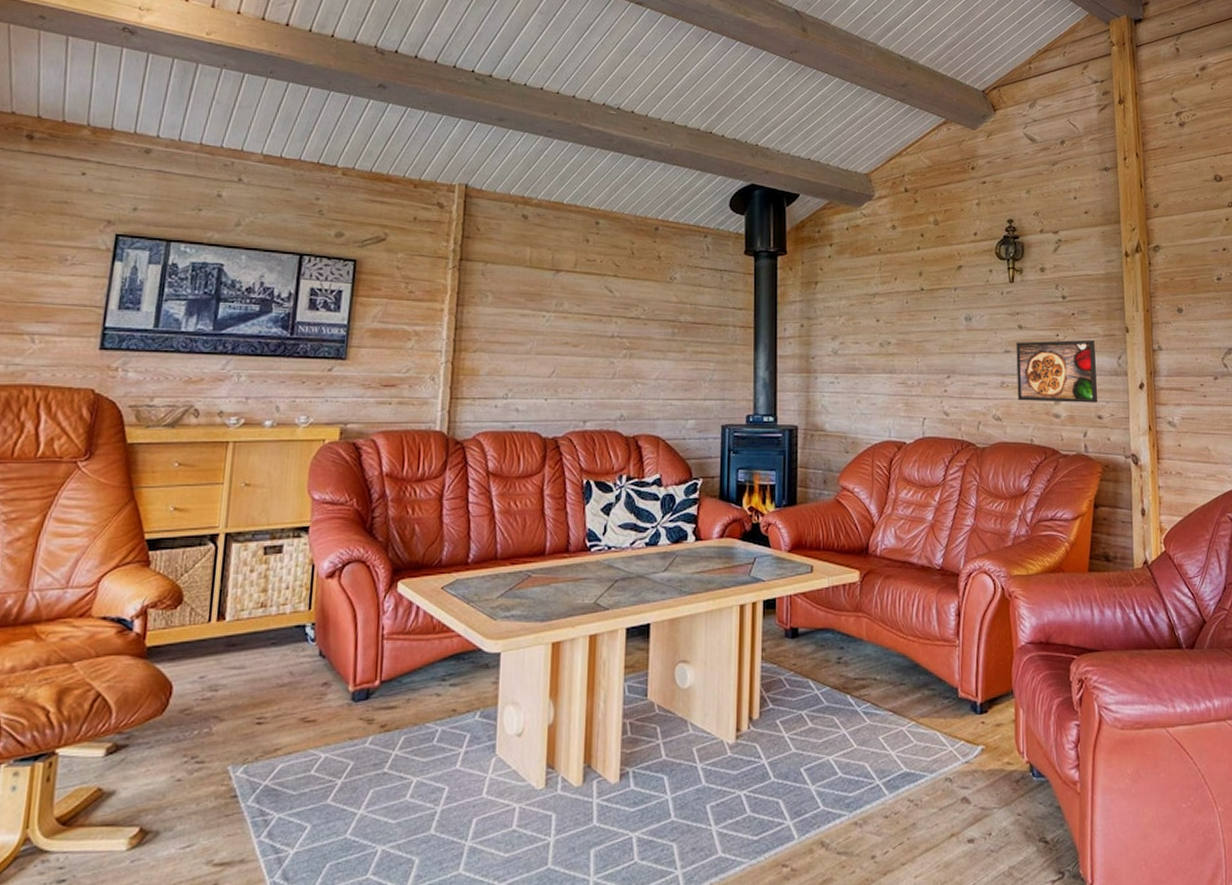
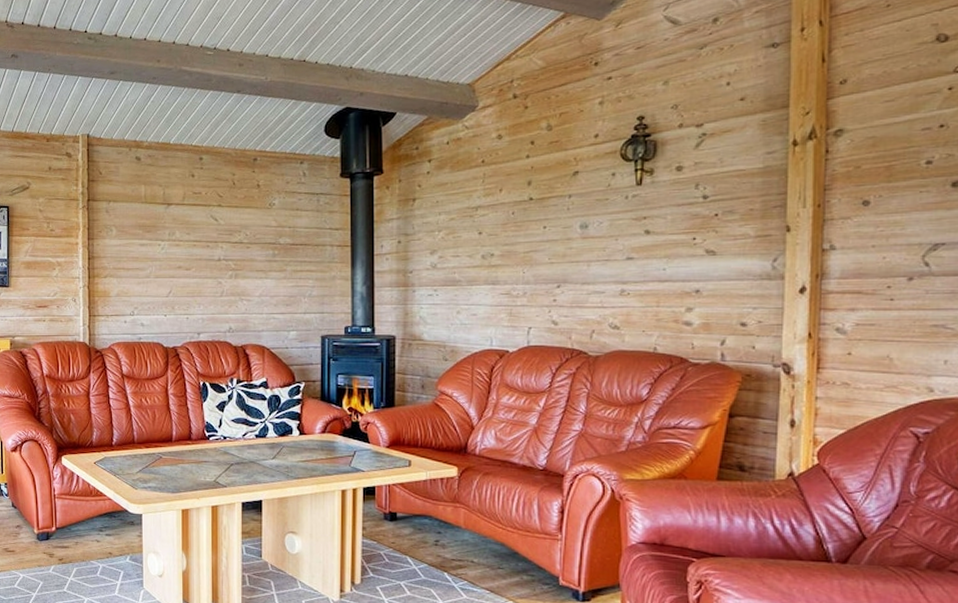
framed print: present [1016,340,1097,403] -> none [640,242,743,310]

